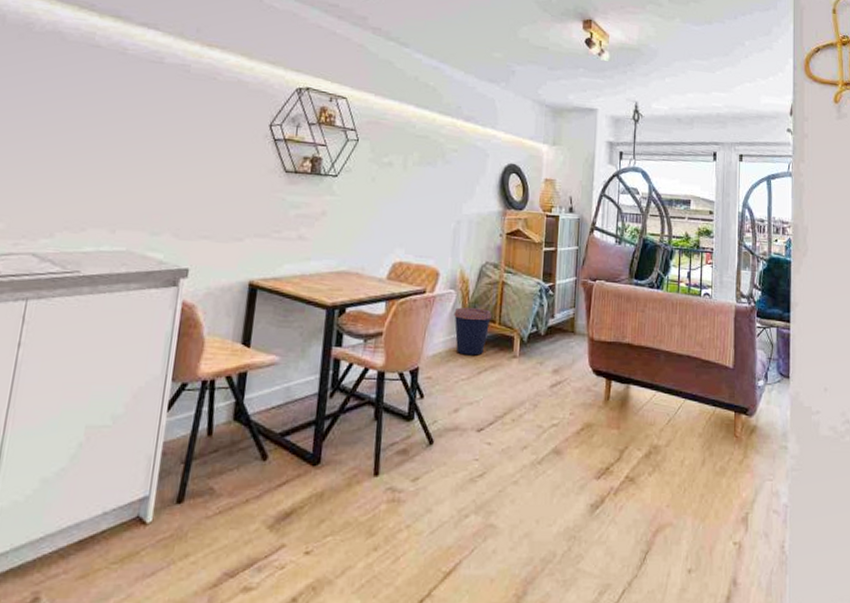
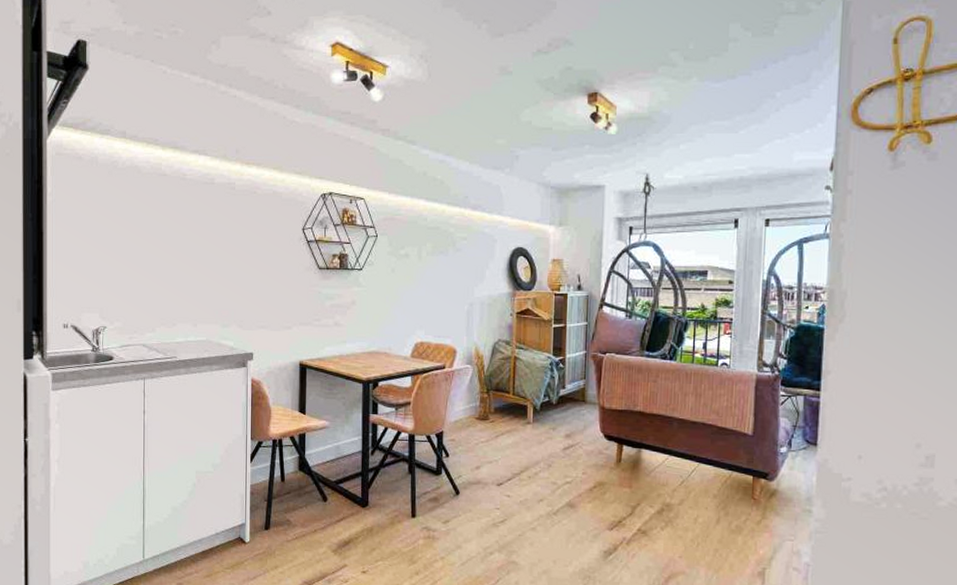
coffee cup: present [454,307,492,356] -> none [471,380,506,422]

